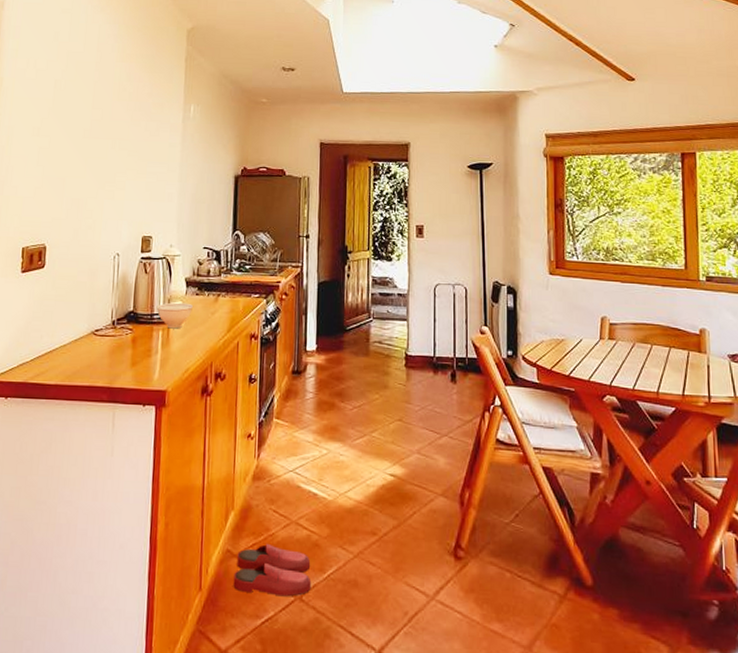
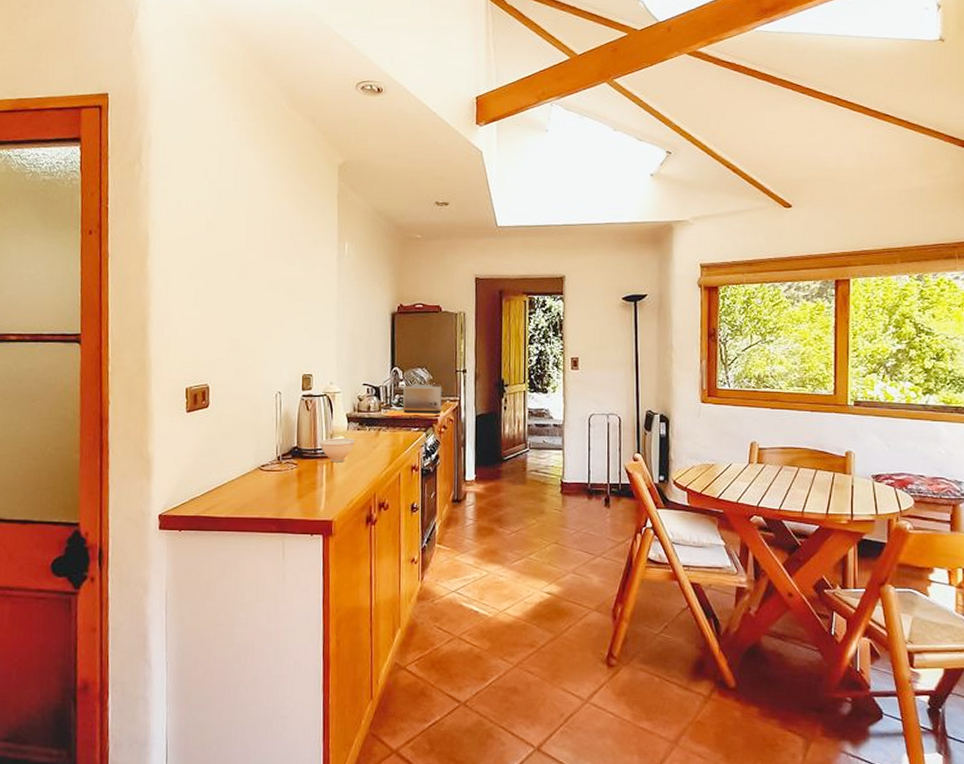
slippers: present [233,543,312,597] -> none [402,656,475,703]
toaster: none [243,248,287,280] -> present [403,383,445,414]

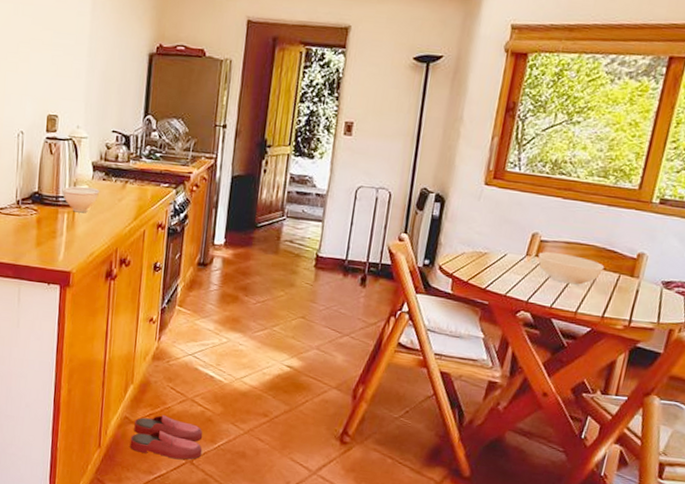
slippers: none [402,656,475,703] -> present [130,414,203,460]
toaster: present [403,383,445,414] -> none [153,134,201,171]
bowl: none [759,459,820,486] -> present [538,252,605,285]

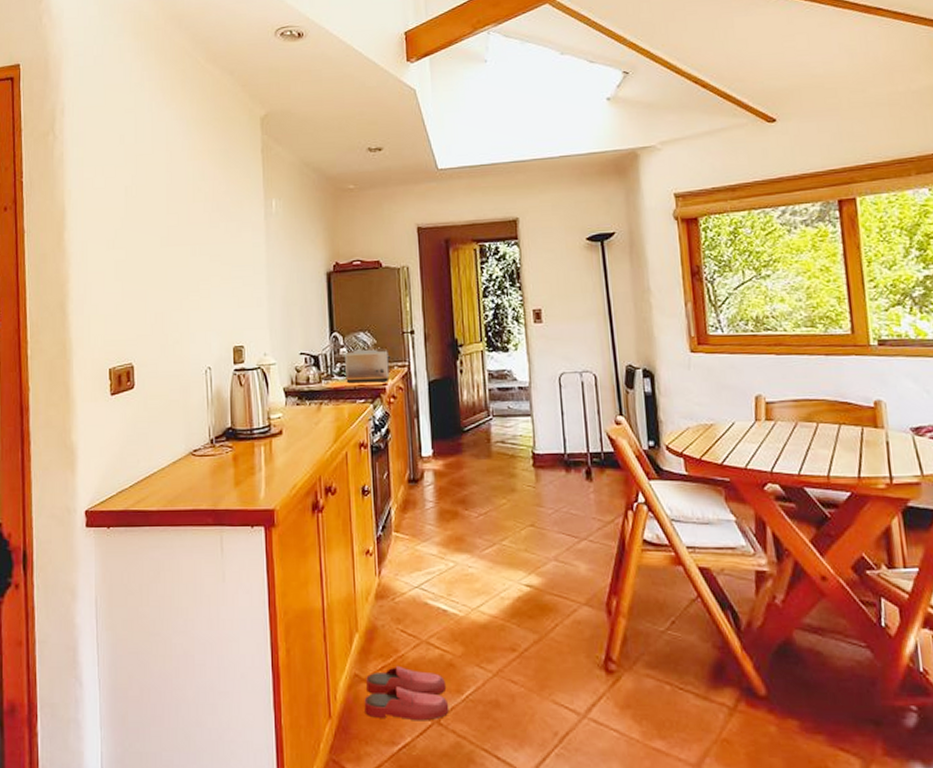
bowl: present [62,186,100,213] -> none [255,414,295,443]
toaster: none [153,134,201,171] -> present [345,348,391,384]
bowl: present [538,252,605,285] -> none [767,413,844,446]

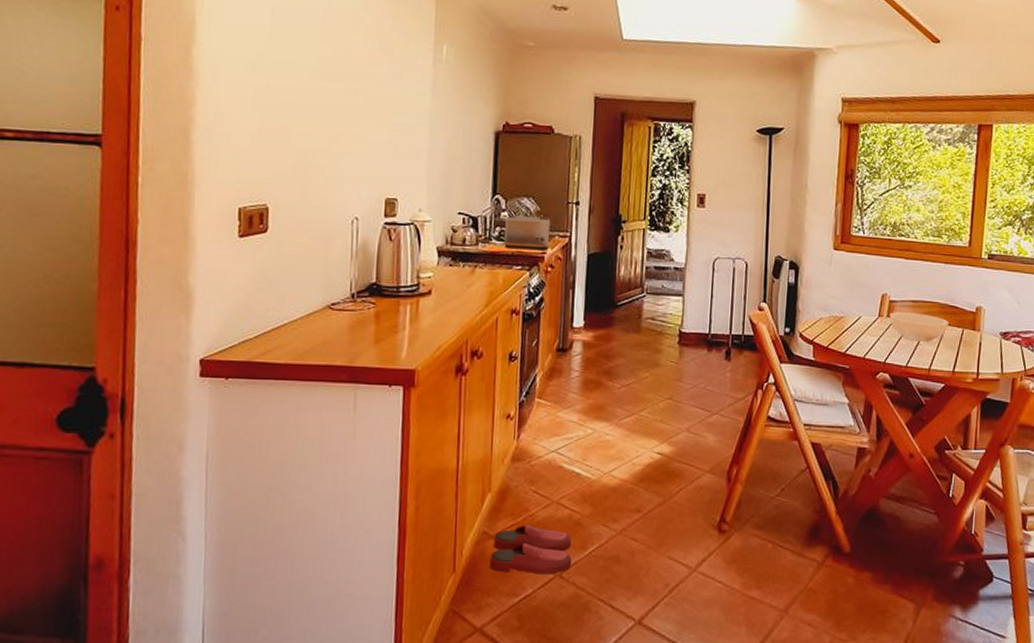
bowl: none [767,413,844,446] -> present [889,312,949,342]

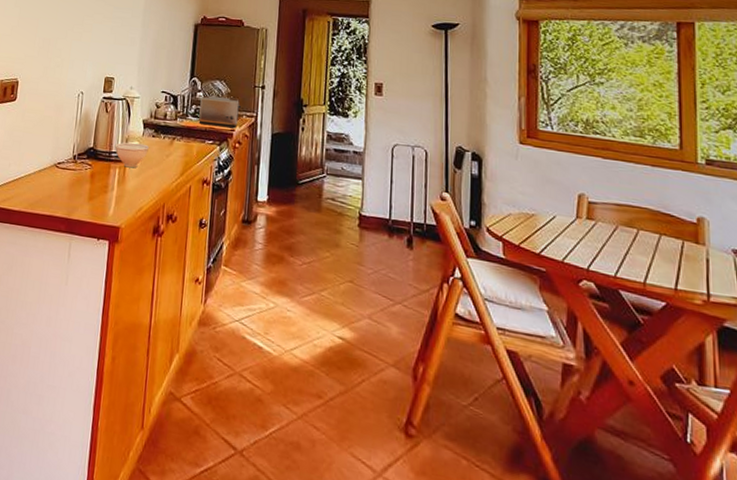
bowl: none [403,274,447,303] -> present [114,142,150,168]
slippers: present [489,523,572,575] -> none [174,391,253,450]
bowl: present [889,312,949,342] -> none [589,214,664,252]

